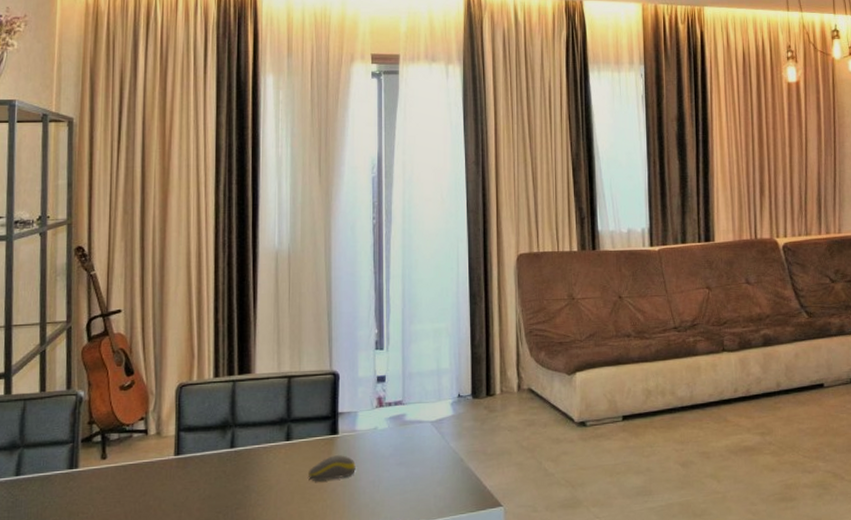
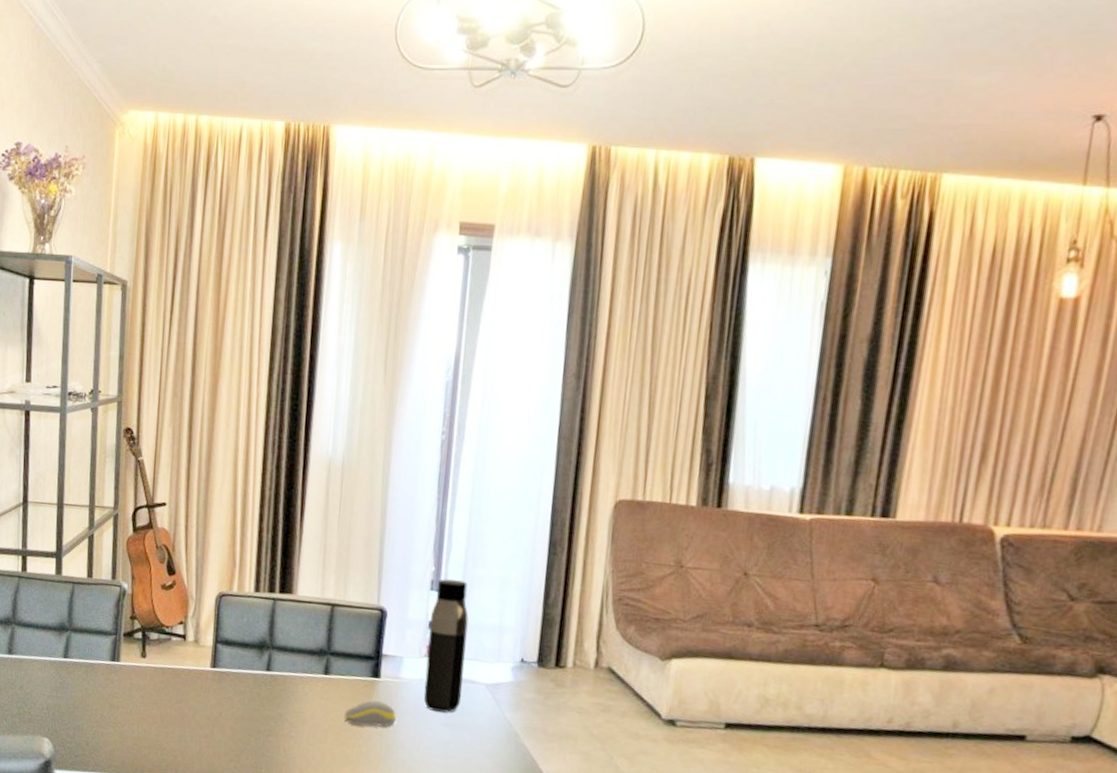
water bottle: none [378,337,411,454] -> present [423,578,469,713]

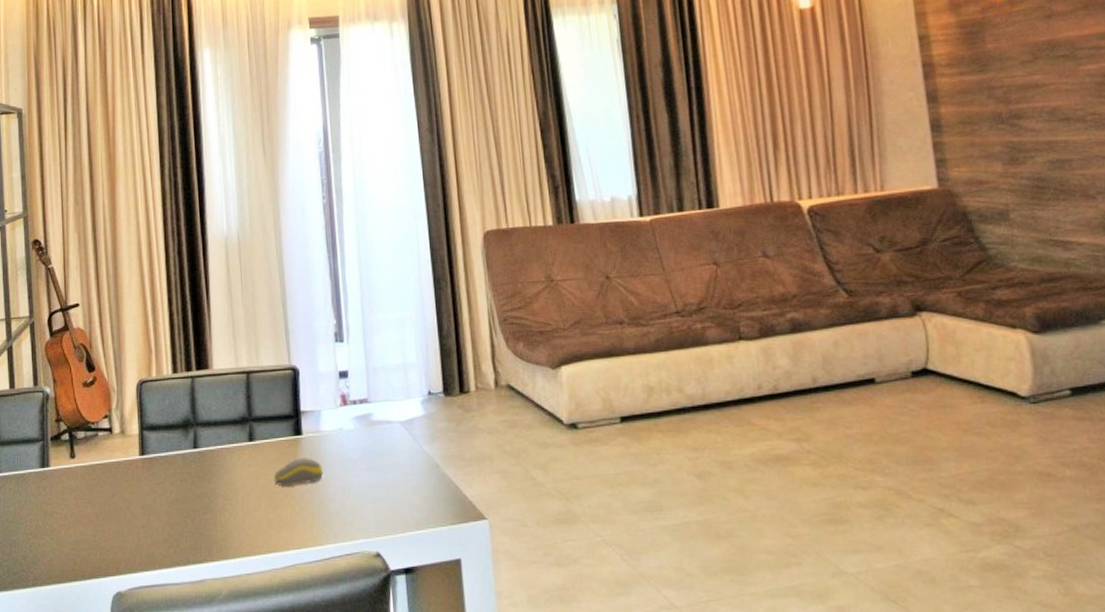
water bottle: present [423,578,469,713] -> none [339,328,380,457]

